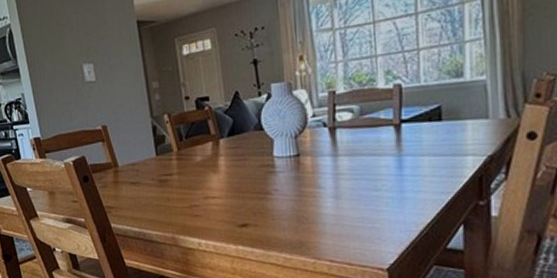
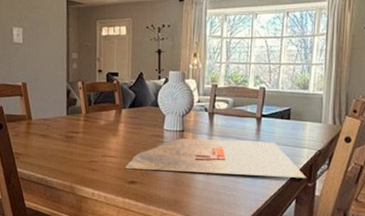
placemat: none [232,153,476,211] -> present [125,138,307,178]

